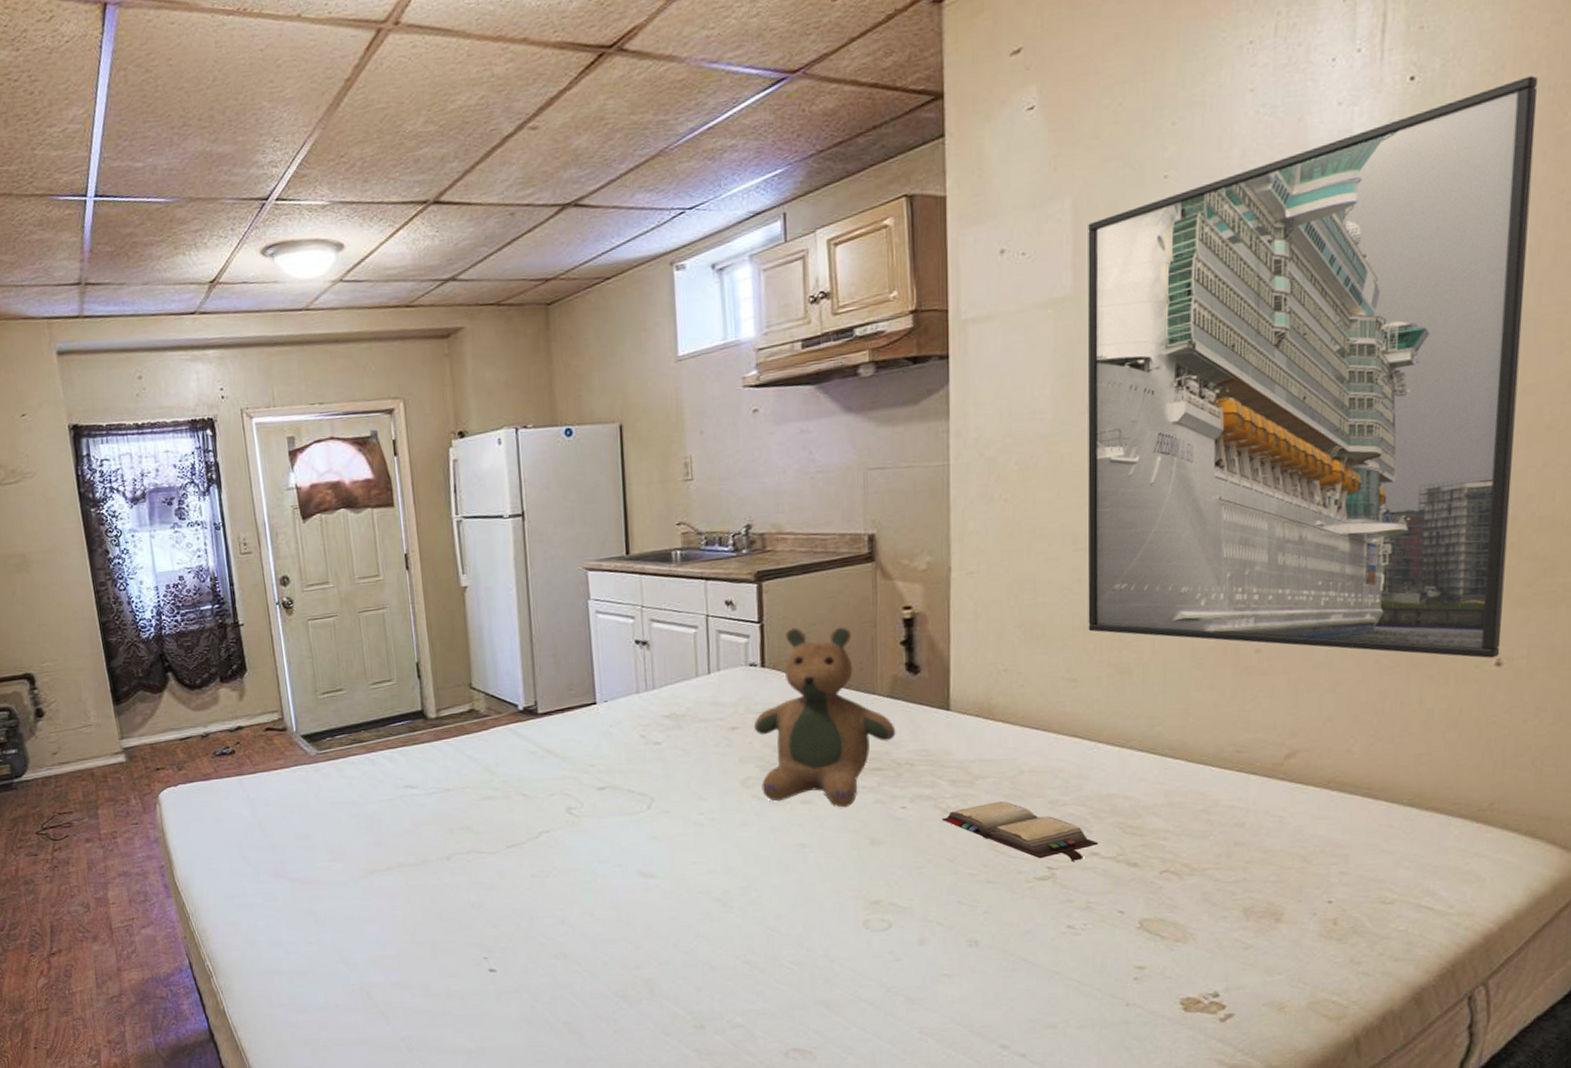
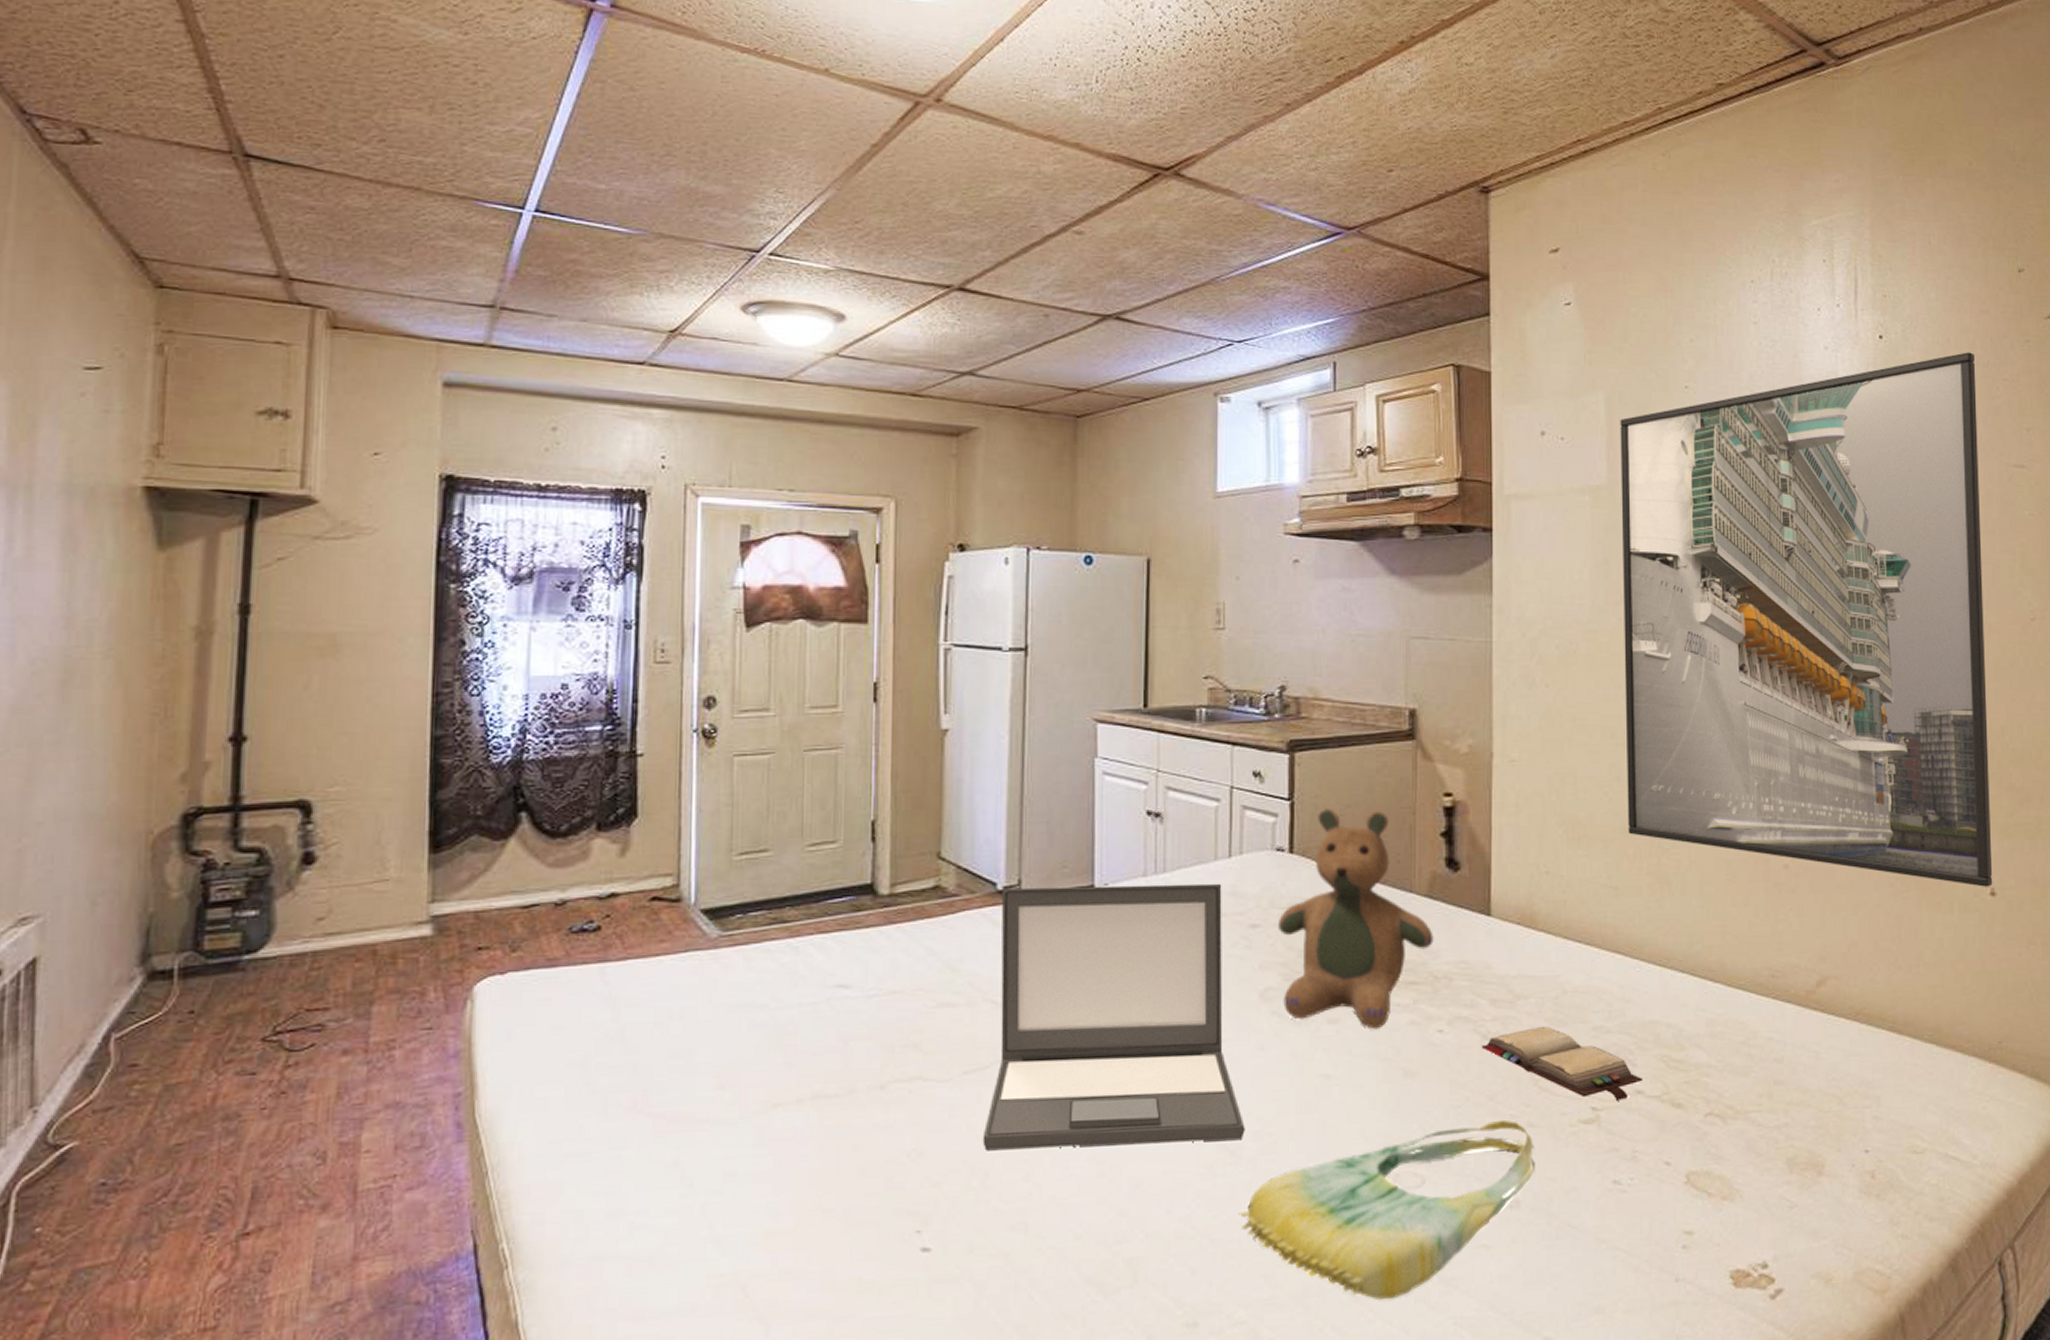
laptop: none [523,695,734,902] -> present [982,883,1245,1150]
tote bag: none [732,877,991,1013] -> present [1238,1119,1534,1299]

